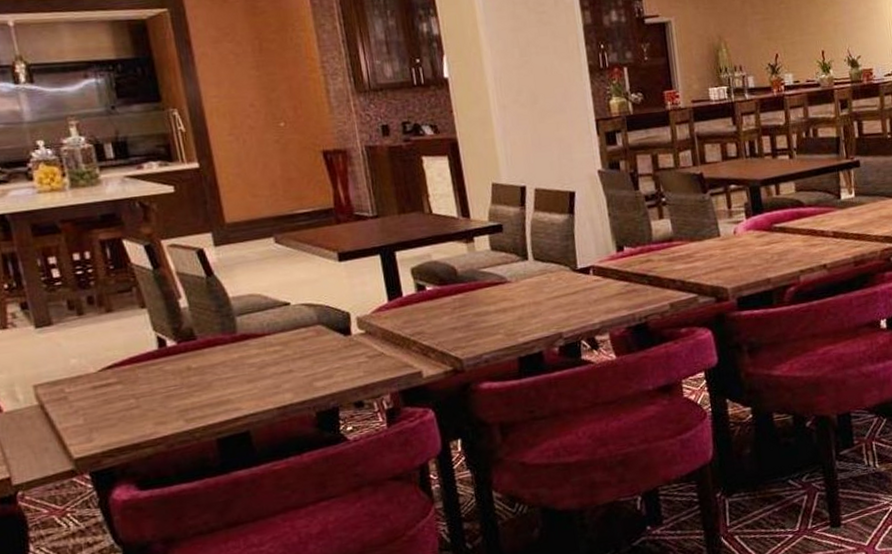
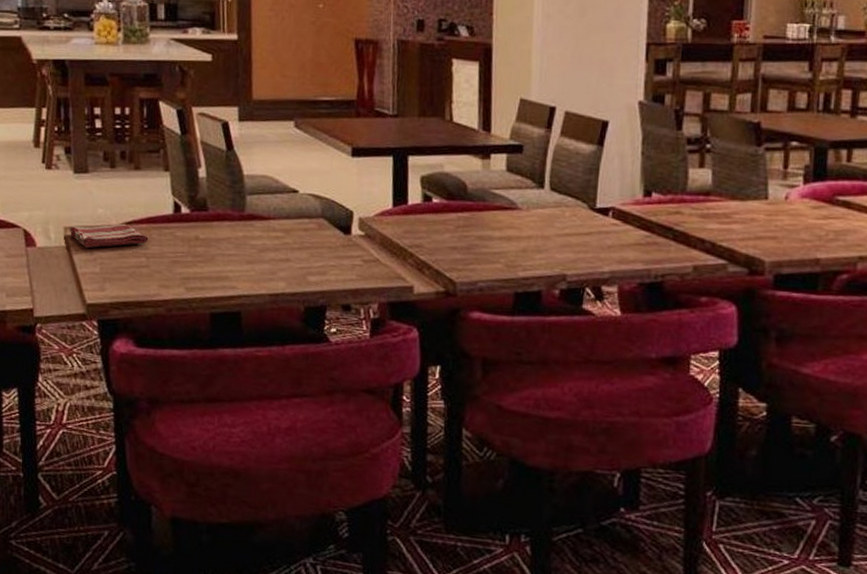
dish towel: none [39,369,135,403] -> present [69,223,149,249]

